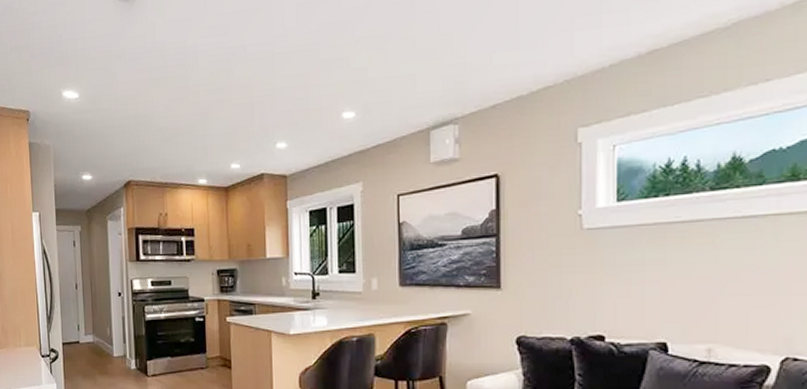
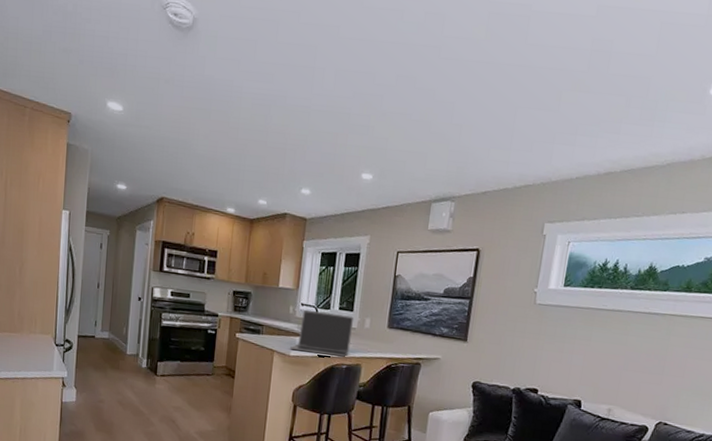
laptop: none [289,279,358,328] -> present [290,310,354,357]

